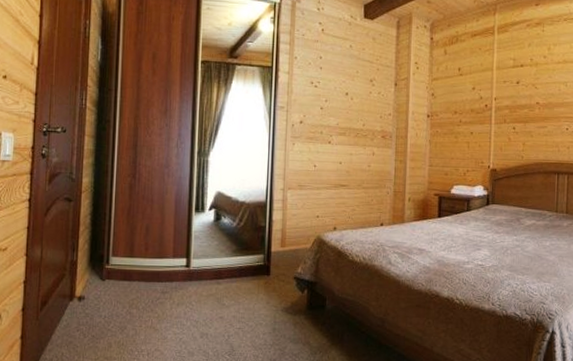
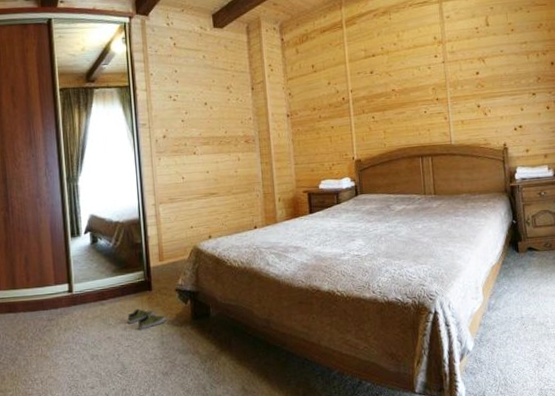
shoe: none [241,291,281,314] -> present [127,308,166,330]

